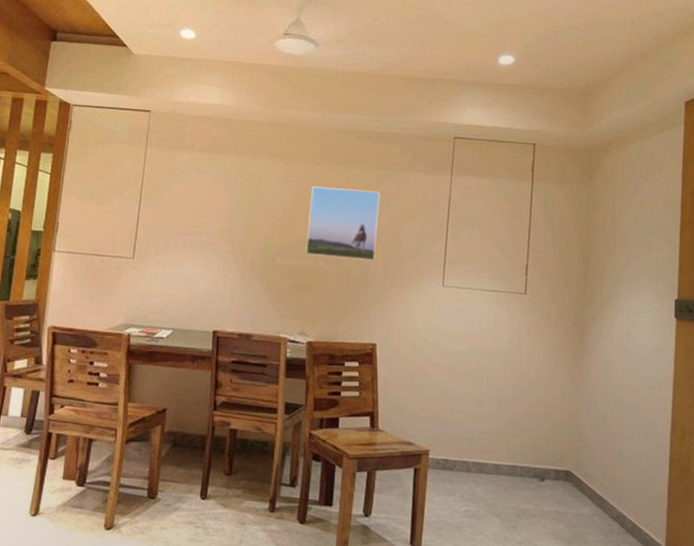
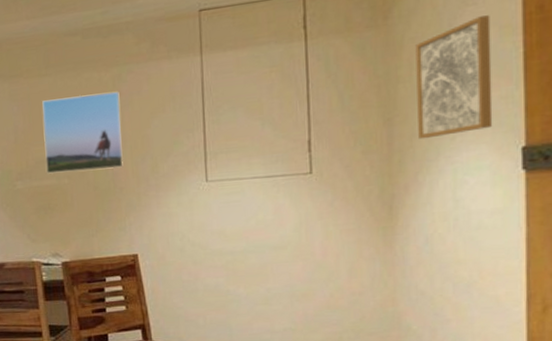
wall art: none [606,191,661,281] -> present [415,15,493,140]

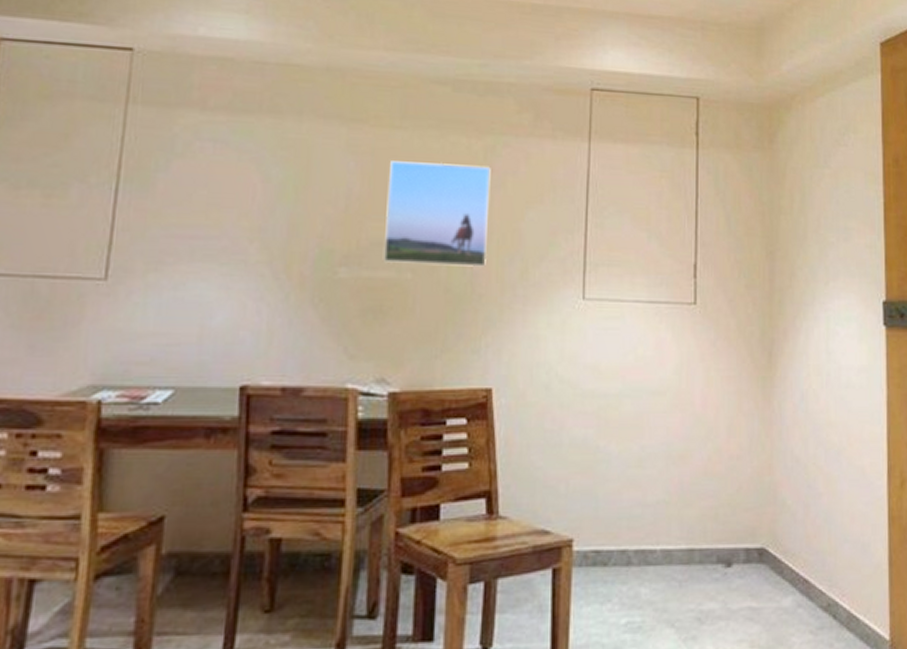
wall art: present [415,15,493,140] -> none [796,159,860,280]

